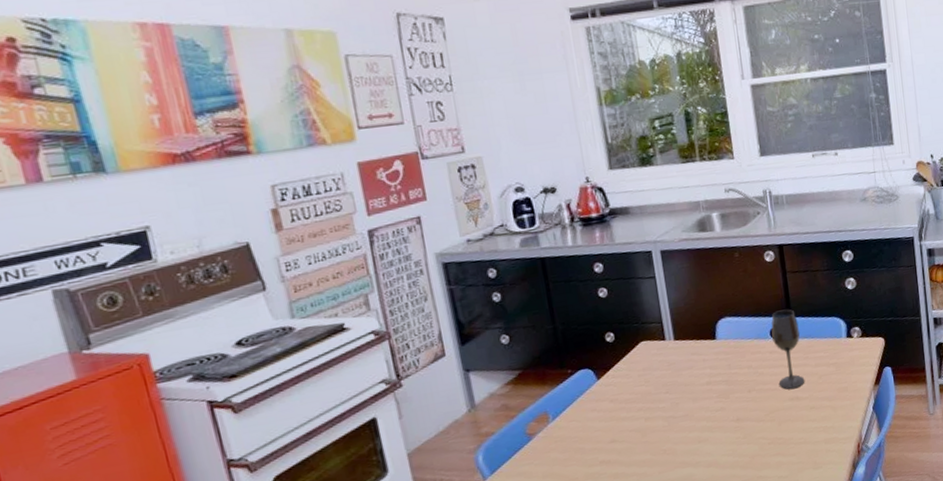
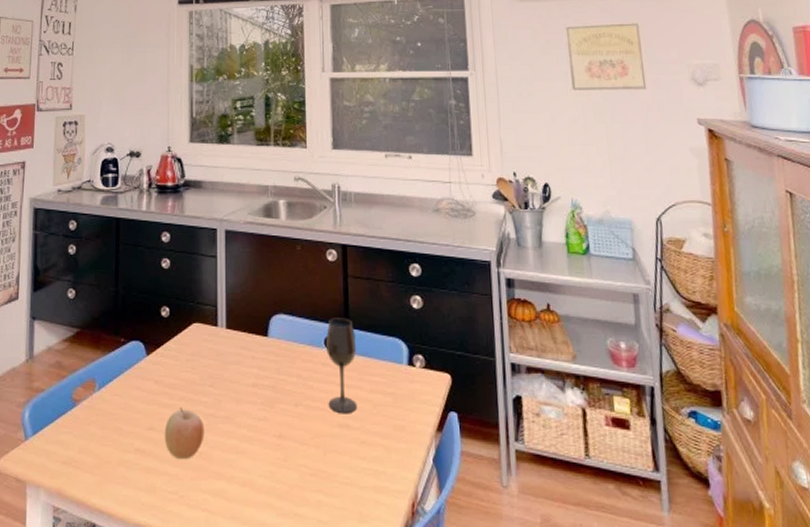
fruit: none [626,417,667,461] -> present [164,407,205,460]

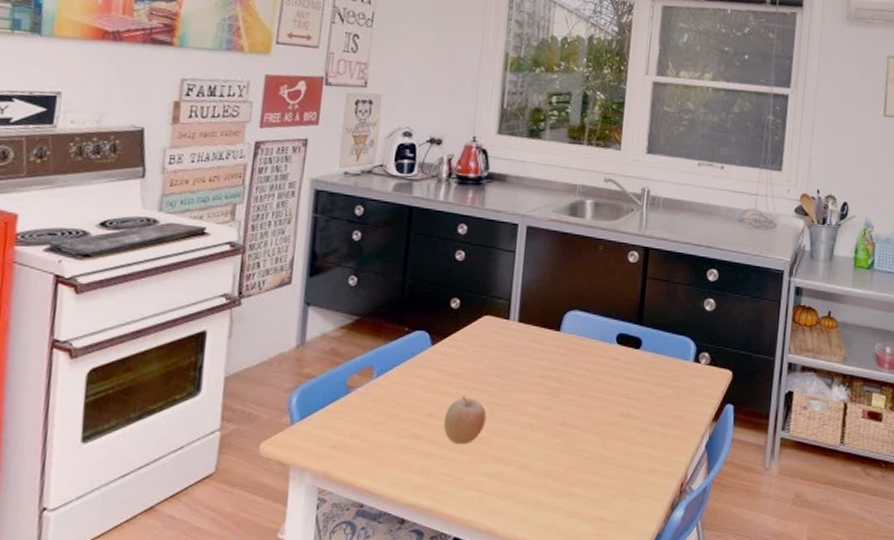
wine glass: present [326,318,358,414] -> none [613,316,648,405]

